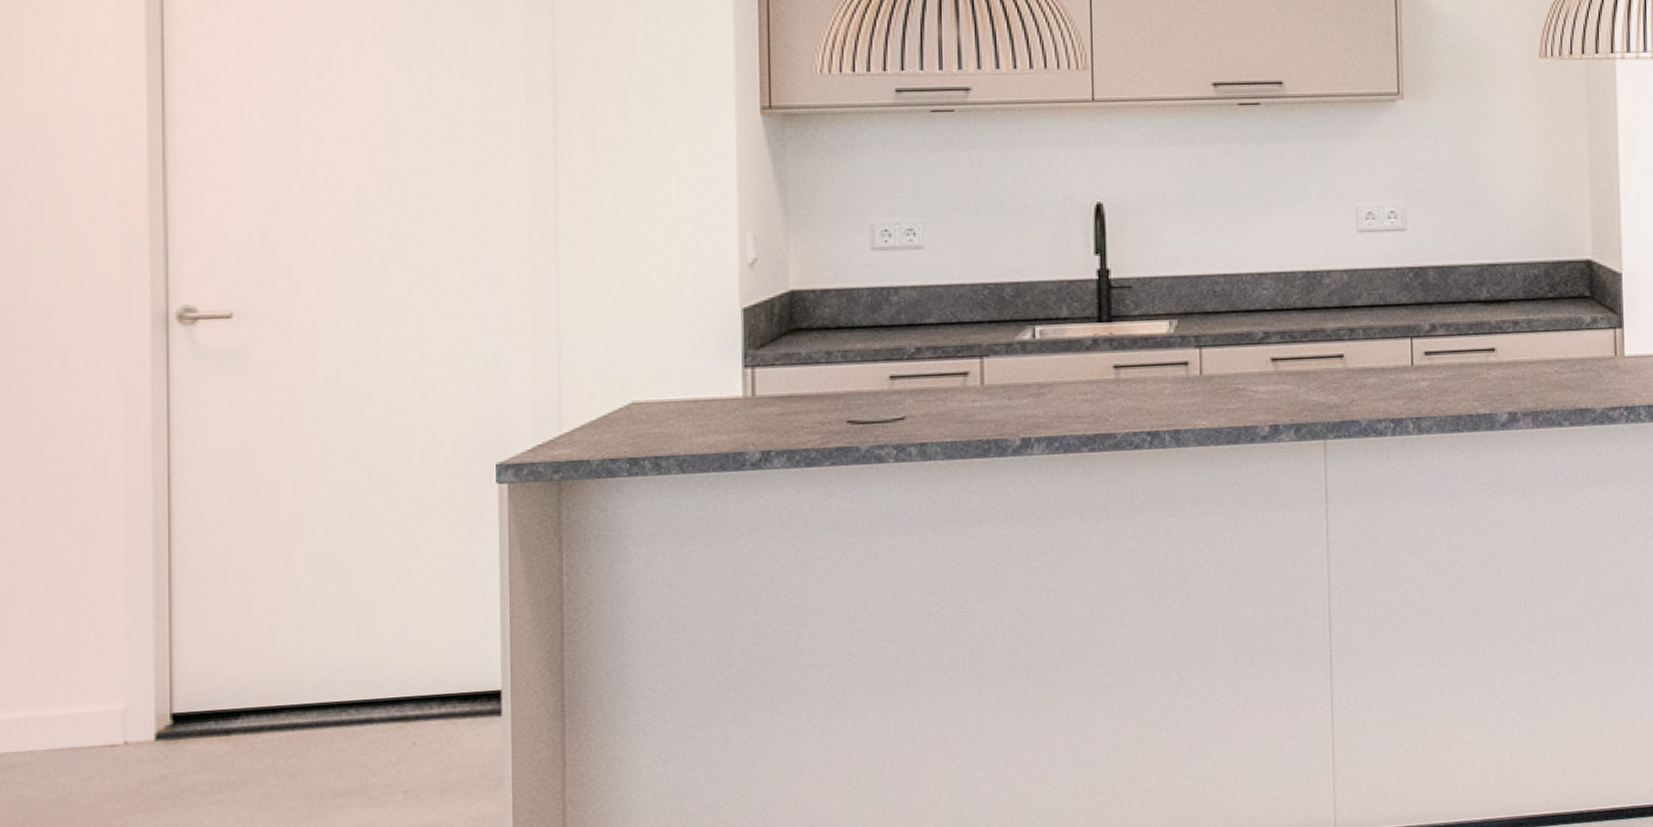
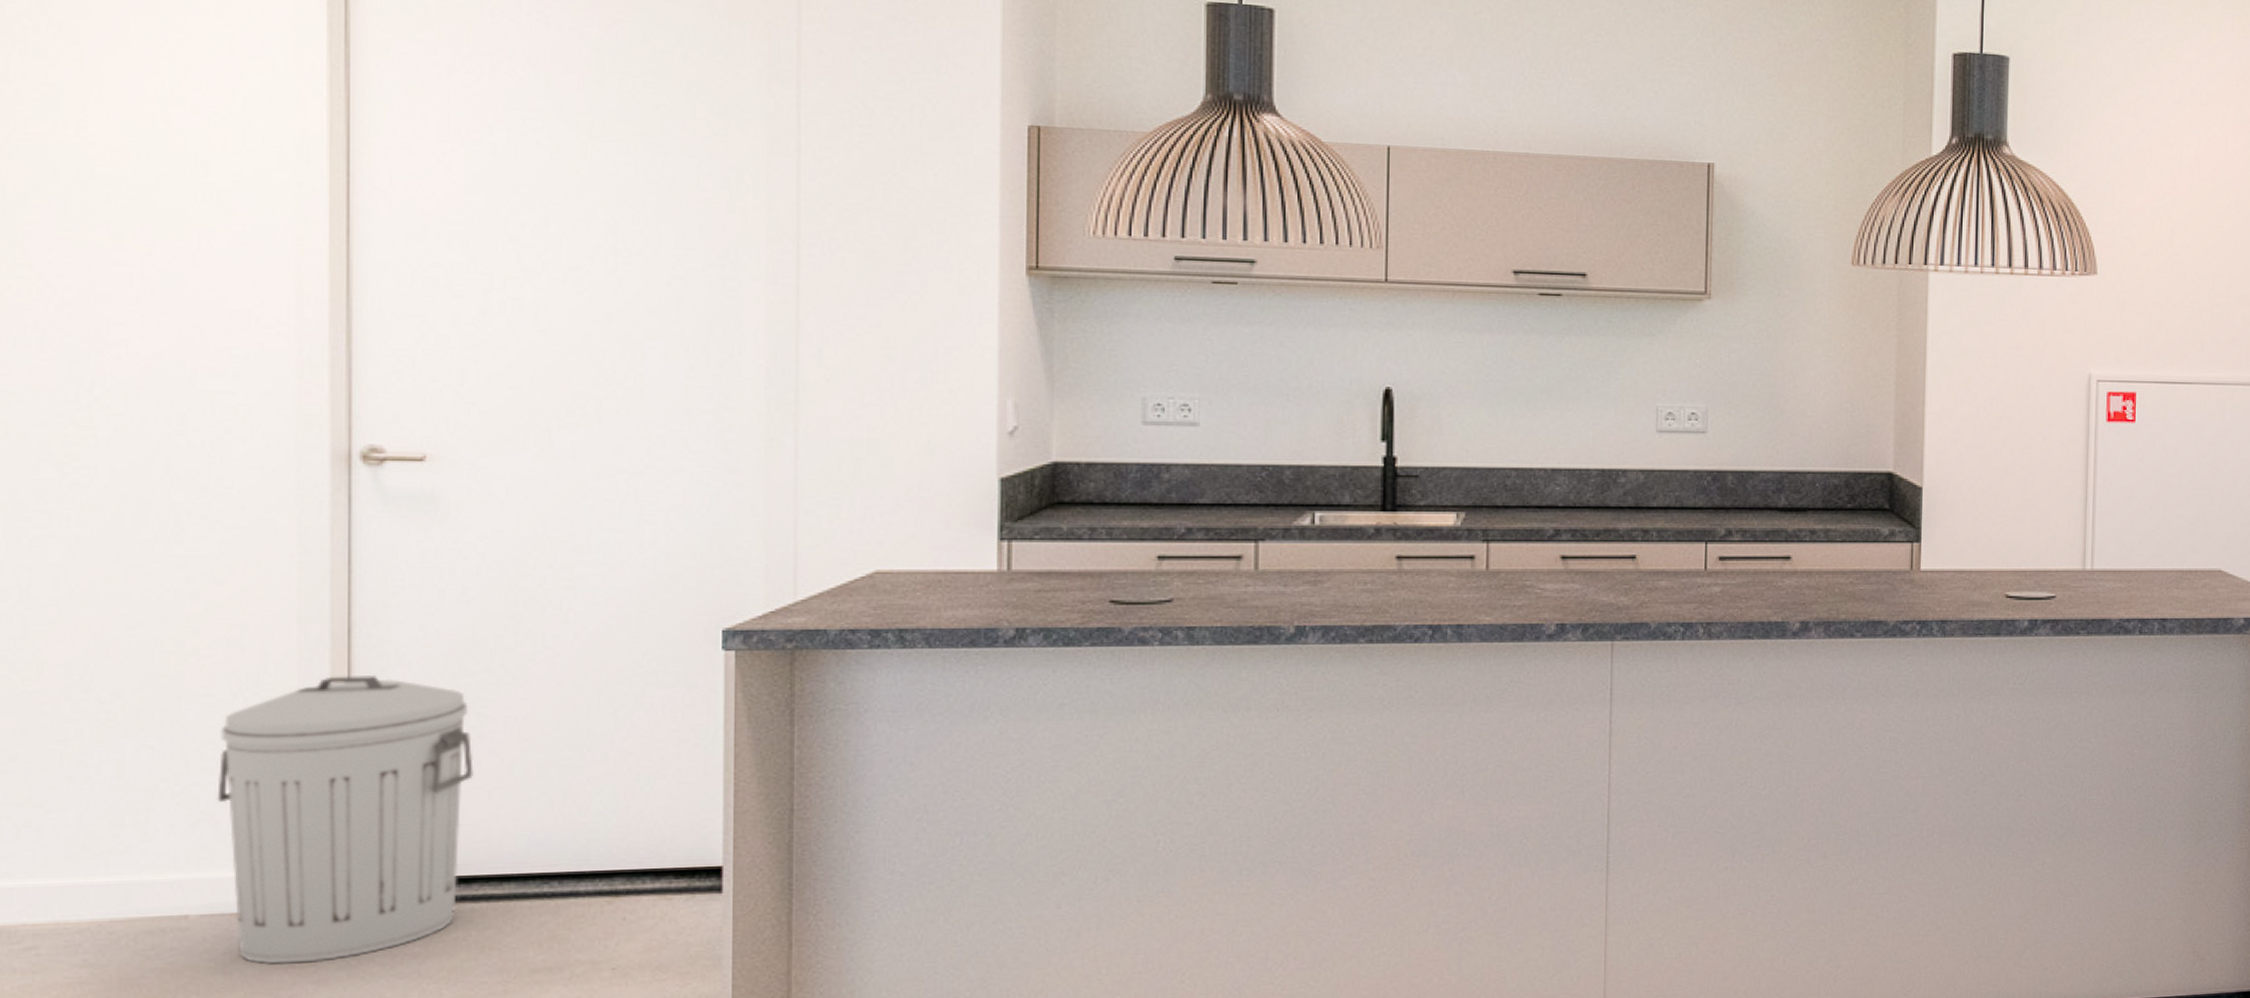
trash can: none [57,519,279,796] -> present [217,674,474,965]

